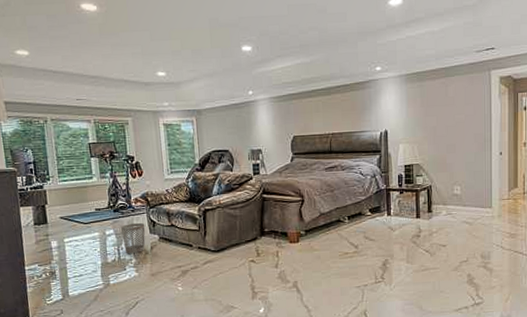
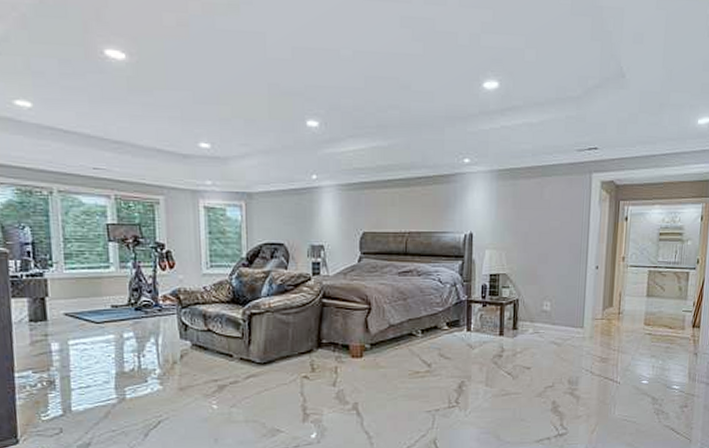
wastebasket: present [121,222,145,254] -> none [144,325,175,363]

